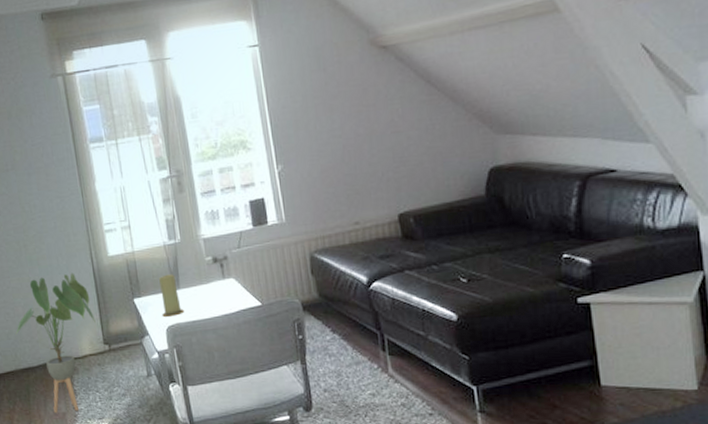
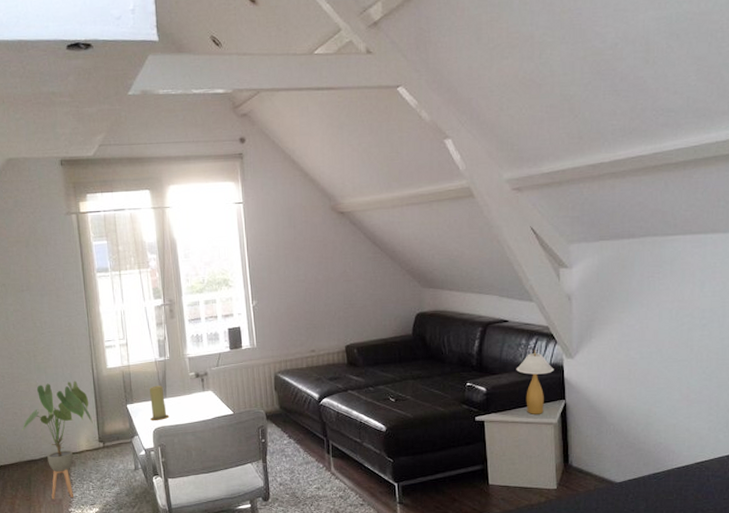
table lamp: none [631,206,685,292] -> present [516,350,554,414]

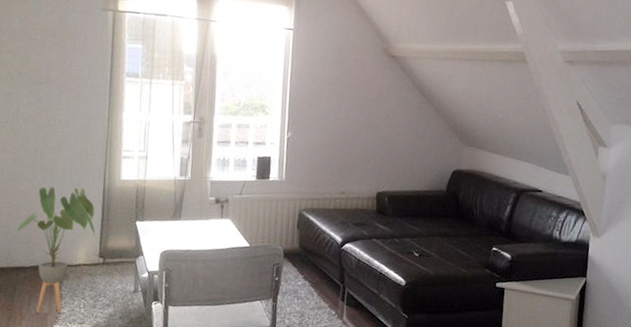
candle: present [150,385,169,420] -> none [159,205,181,243]
table lamp: present [516,350,554,414] -> none [543,223,580,289]

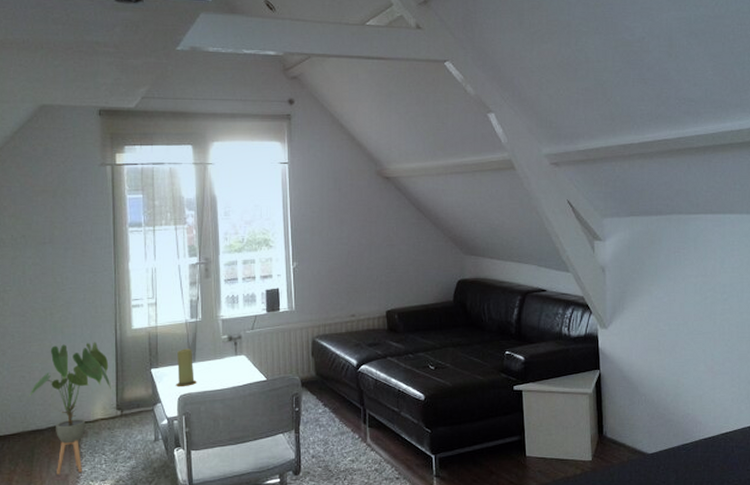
candle: none [159,205,181,243] -> present [176,349,197,386]

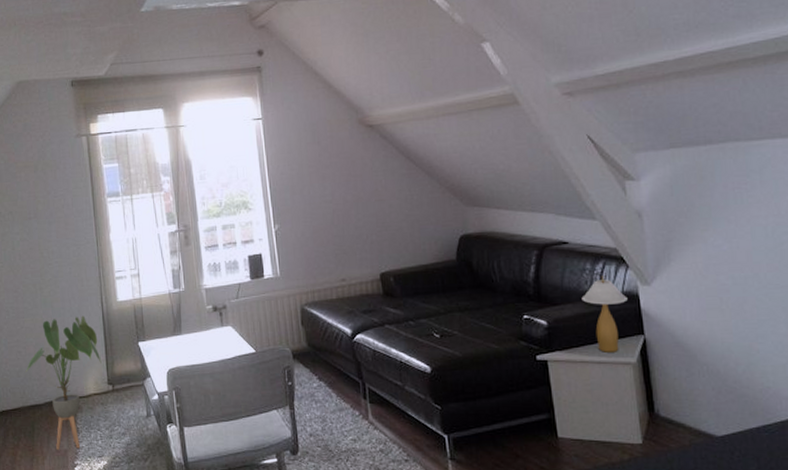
candle: present [176,349,197,386] -> none [163,320,185,360]
table lamp: none [553,319,589,384] -> present [581,276,628,352]

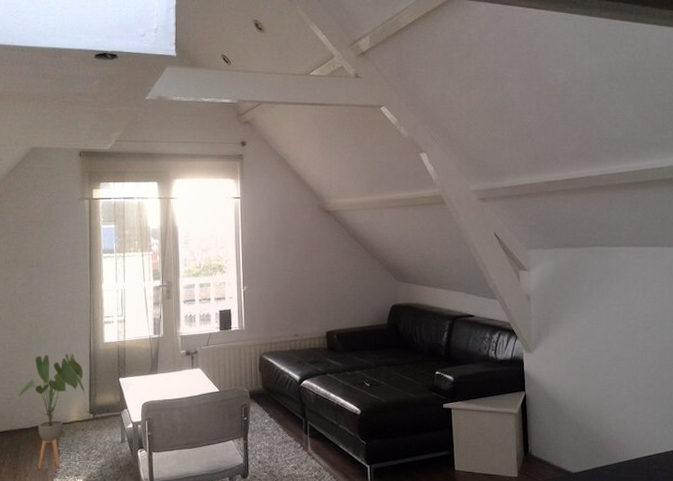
table lamp: present [581,276,628,352] -> none [481,343,515,404]

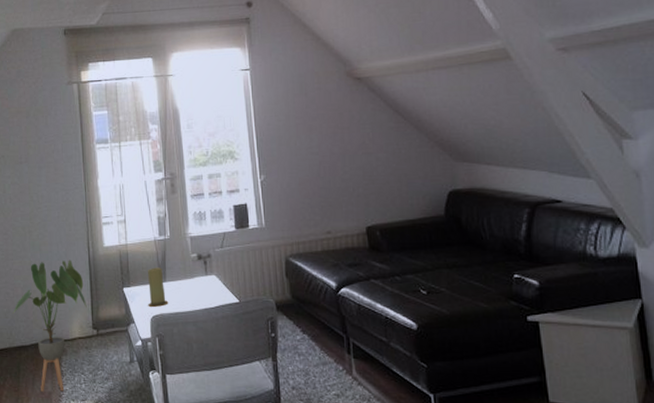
candle: none [140,361,159,395] -> present [148,267,169,307]

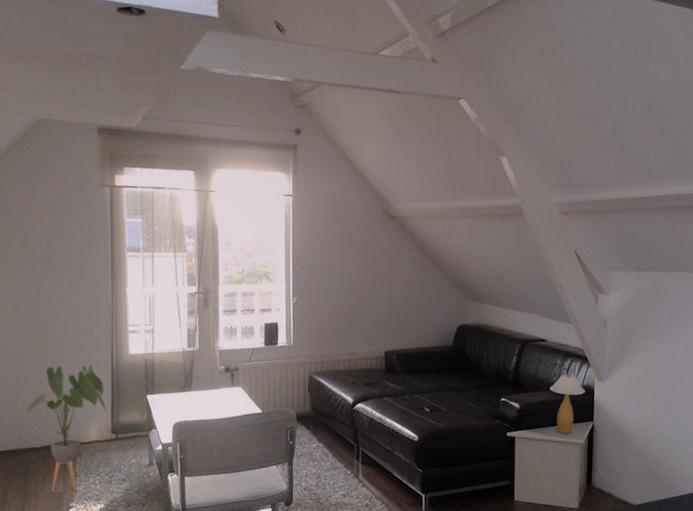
candle: present [148,267,169,307] -> none [171,377,193,414]
table lamp: none [575,236,624,316] -> present [549,371,585,434]

